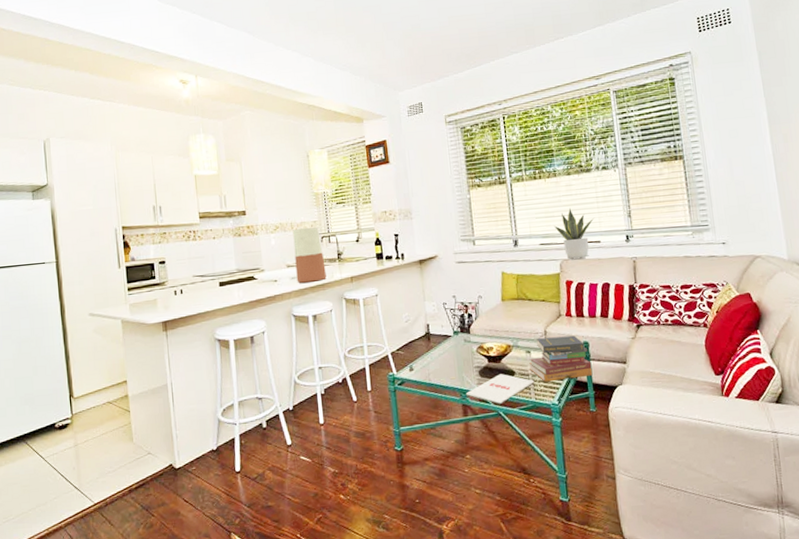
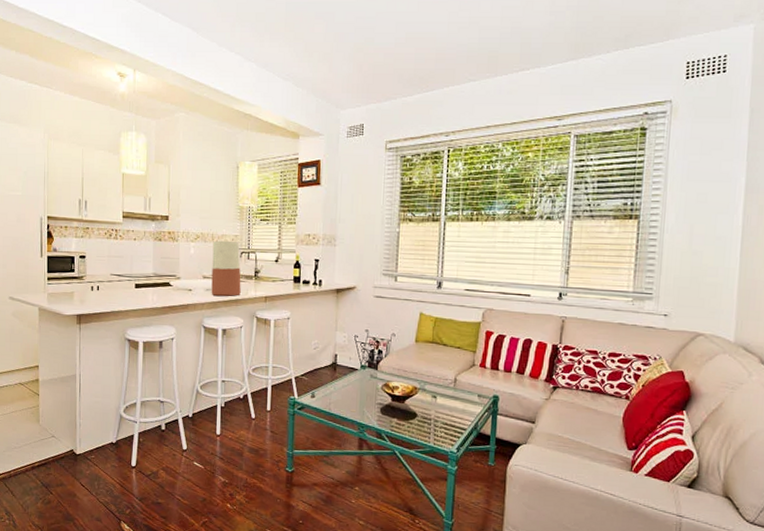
magazine: present [466,374,535,405] -> none [365,414,436,444]
books: present [529,335,593,382] -> none [433,385,498,431]
potted plant: present [554,207,594,259] -> none [484,255,527,310]

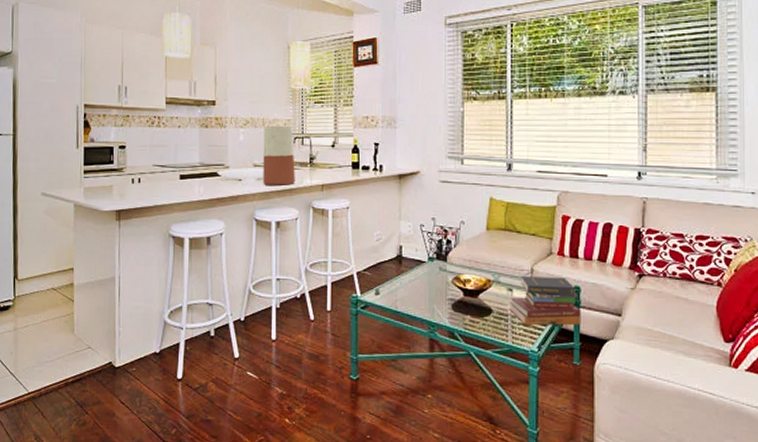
books: none [433,385,498,431] -> present [510,276,581,326]

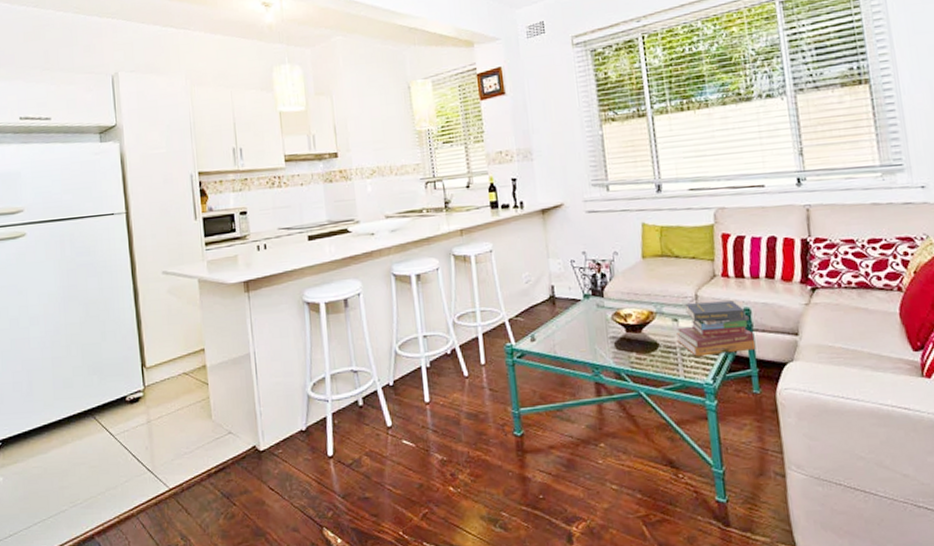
vase: present [263,125,295,185] -> none [392,170,432,237]

